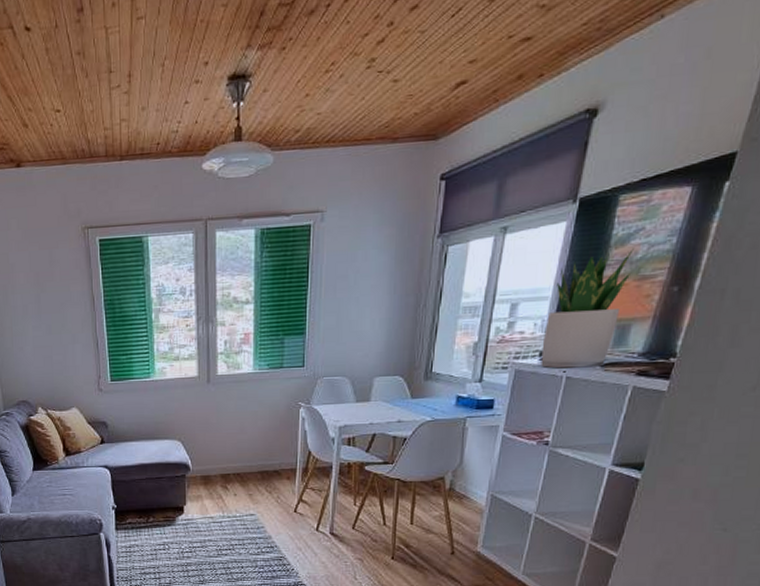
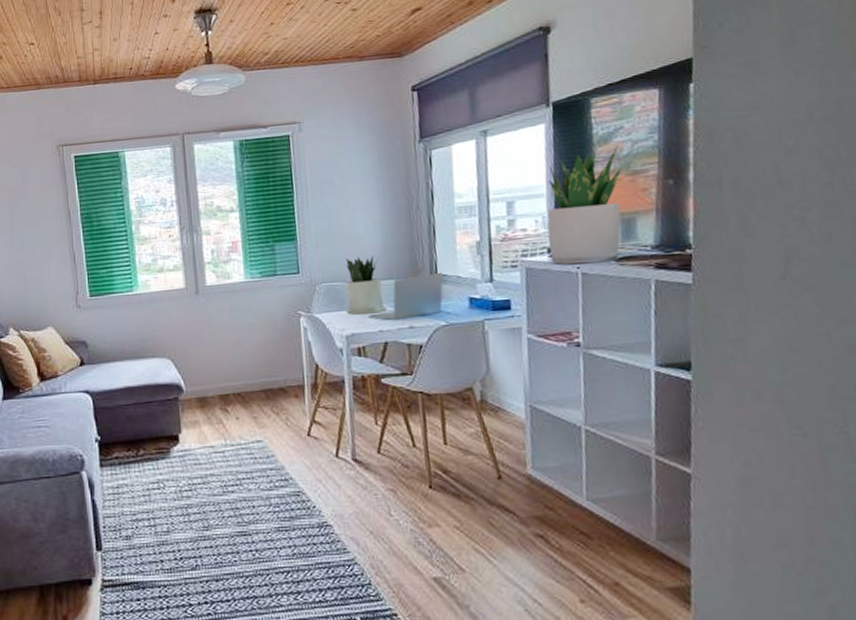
planter: none [342,352,380,409] -> present [345,255,387,316]
laptop: none [361,372,437,415] -> present [368,273,443,321]

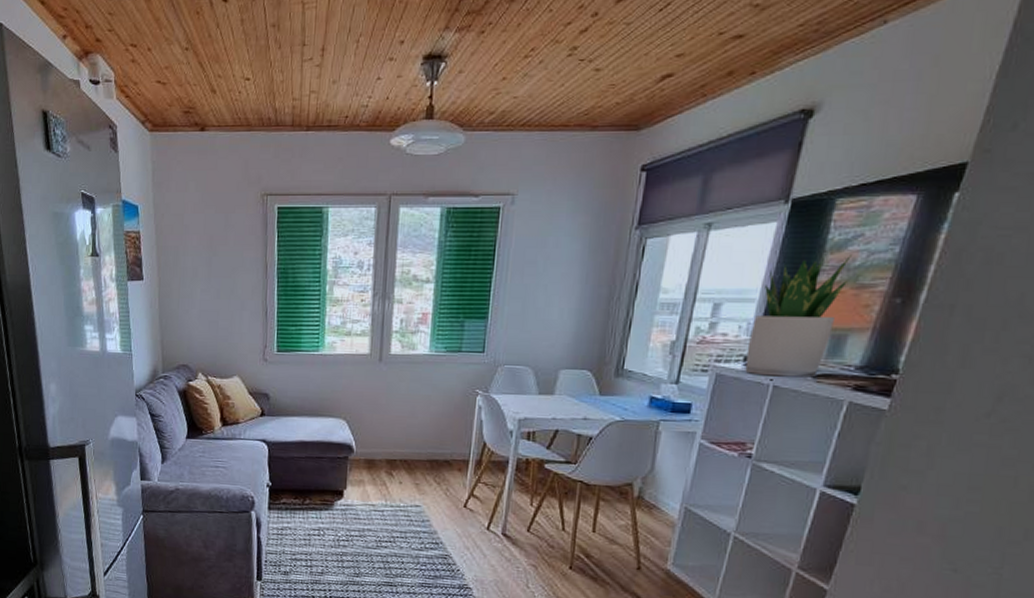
planter: present [345,255,387,316] -> none [523,342,566,402]
laptop: present [368,273,443,321] -> none [544,368,629,411]

